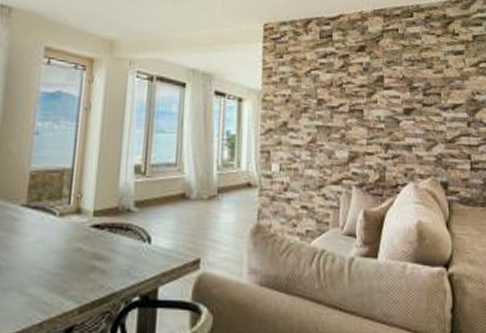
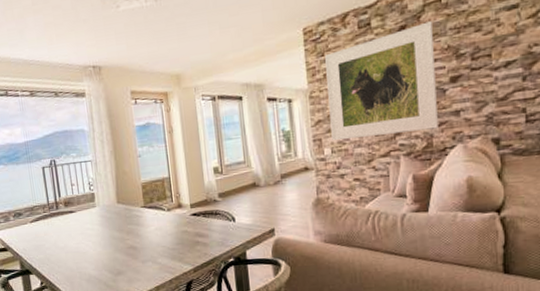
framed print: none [281,47,391,161] -> present [325,21,438,140]

